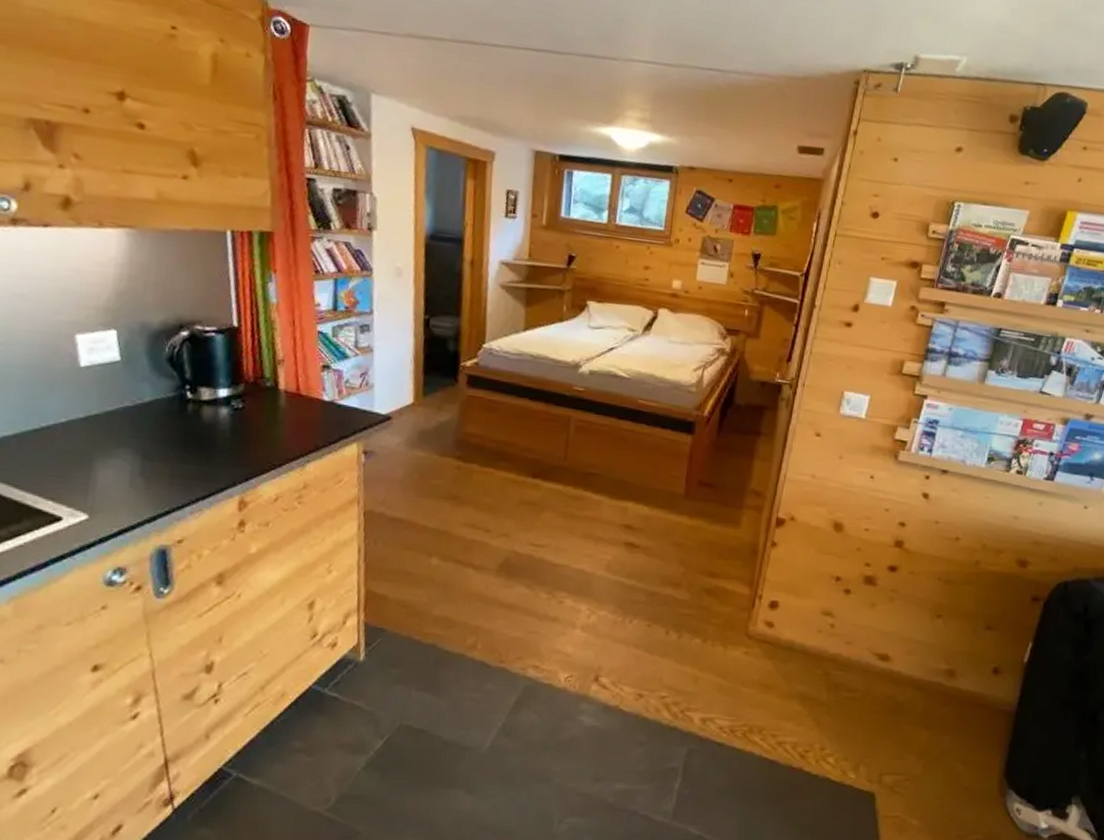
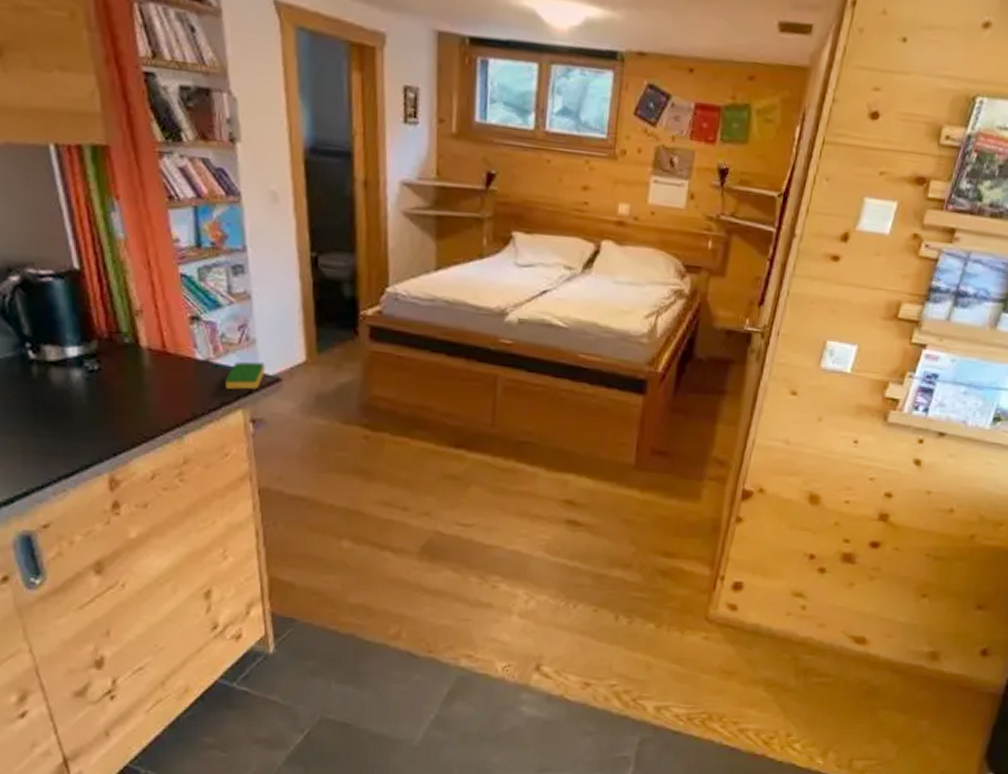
dish sponge: none [345,403,379,426] -> present [226,361,265,390]

